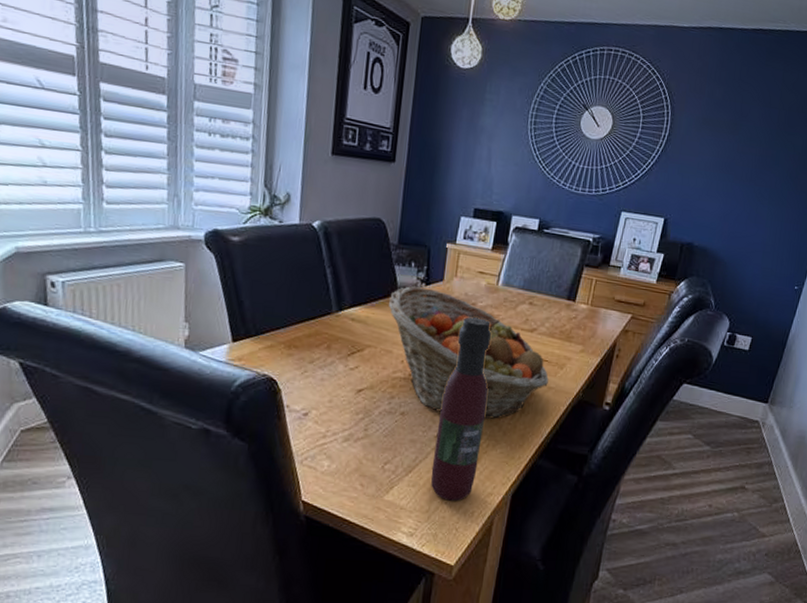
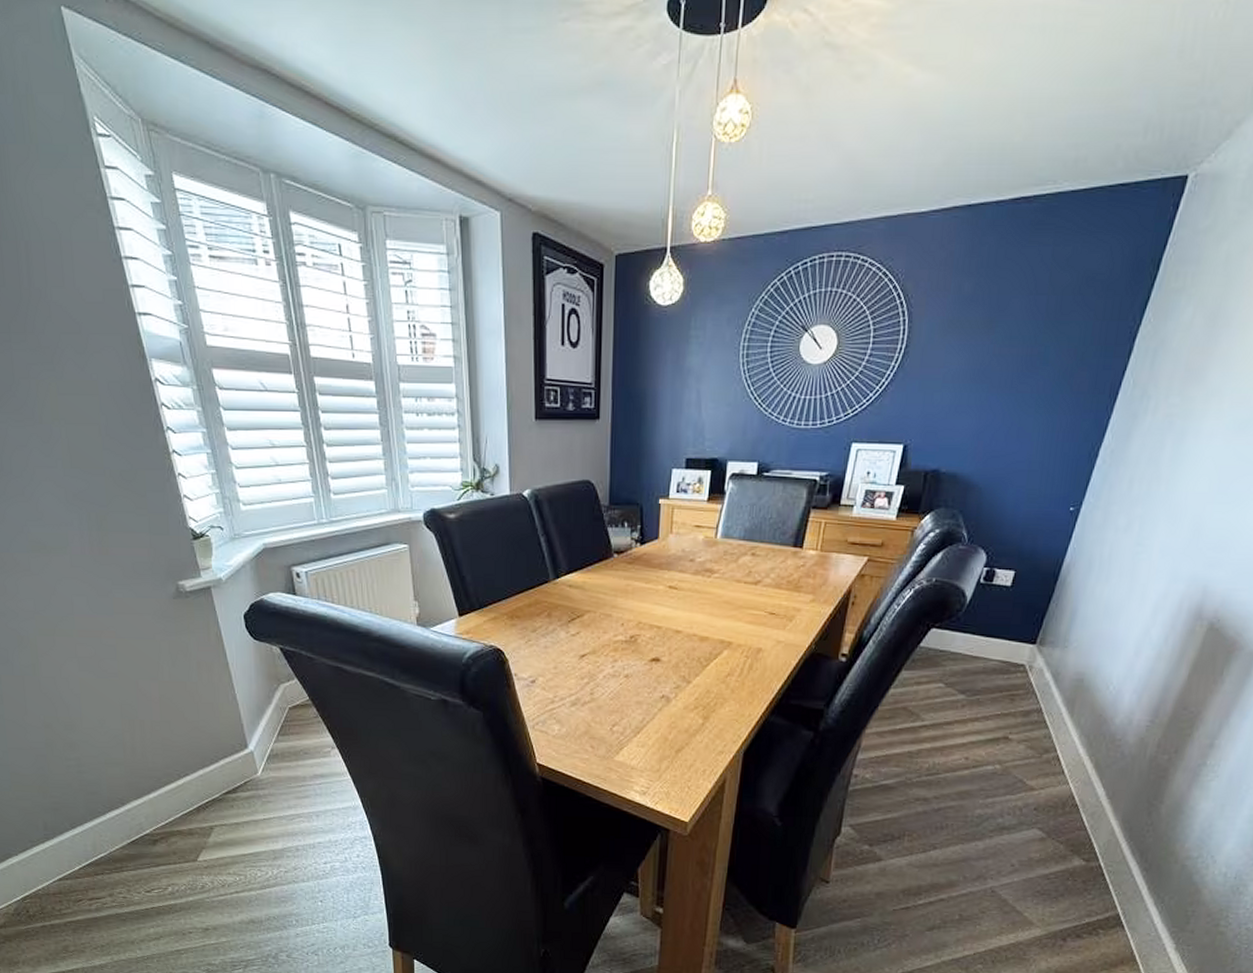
fruit basket: present [389,286,549,419] -> none [605,547,777,677]
wine bottle: present [431,317,491,501] -> none [659,574,713,760]

